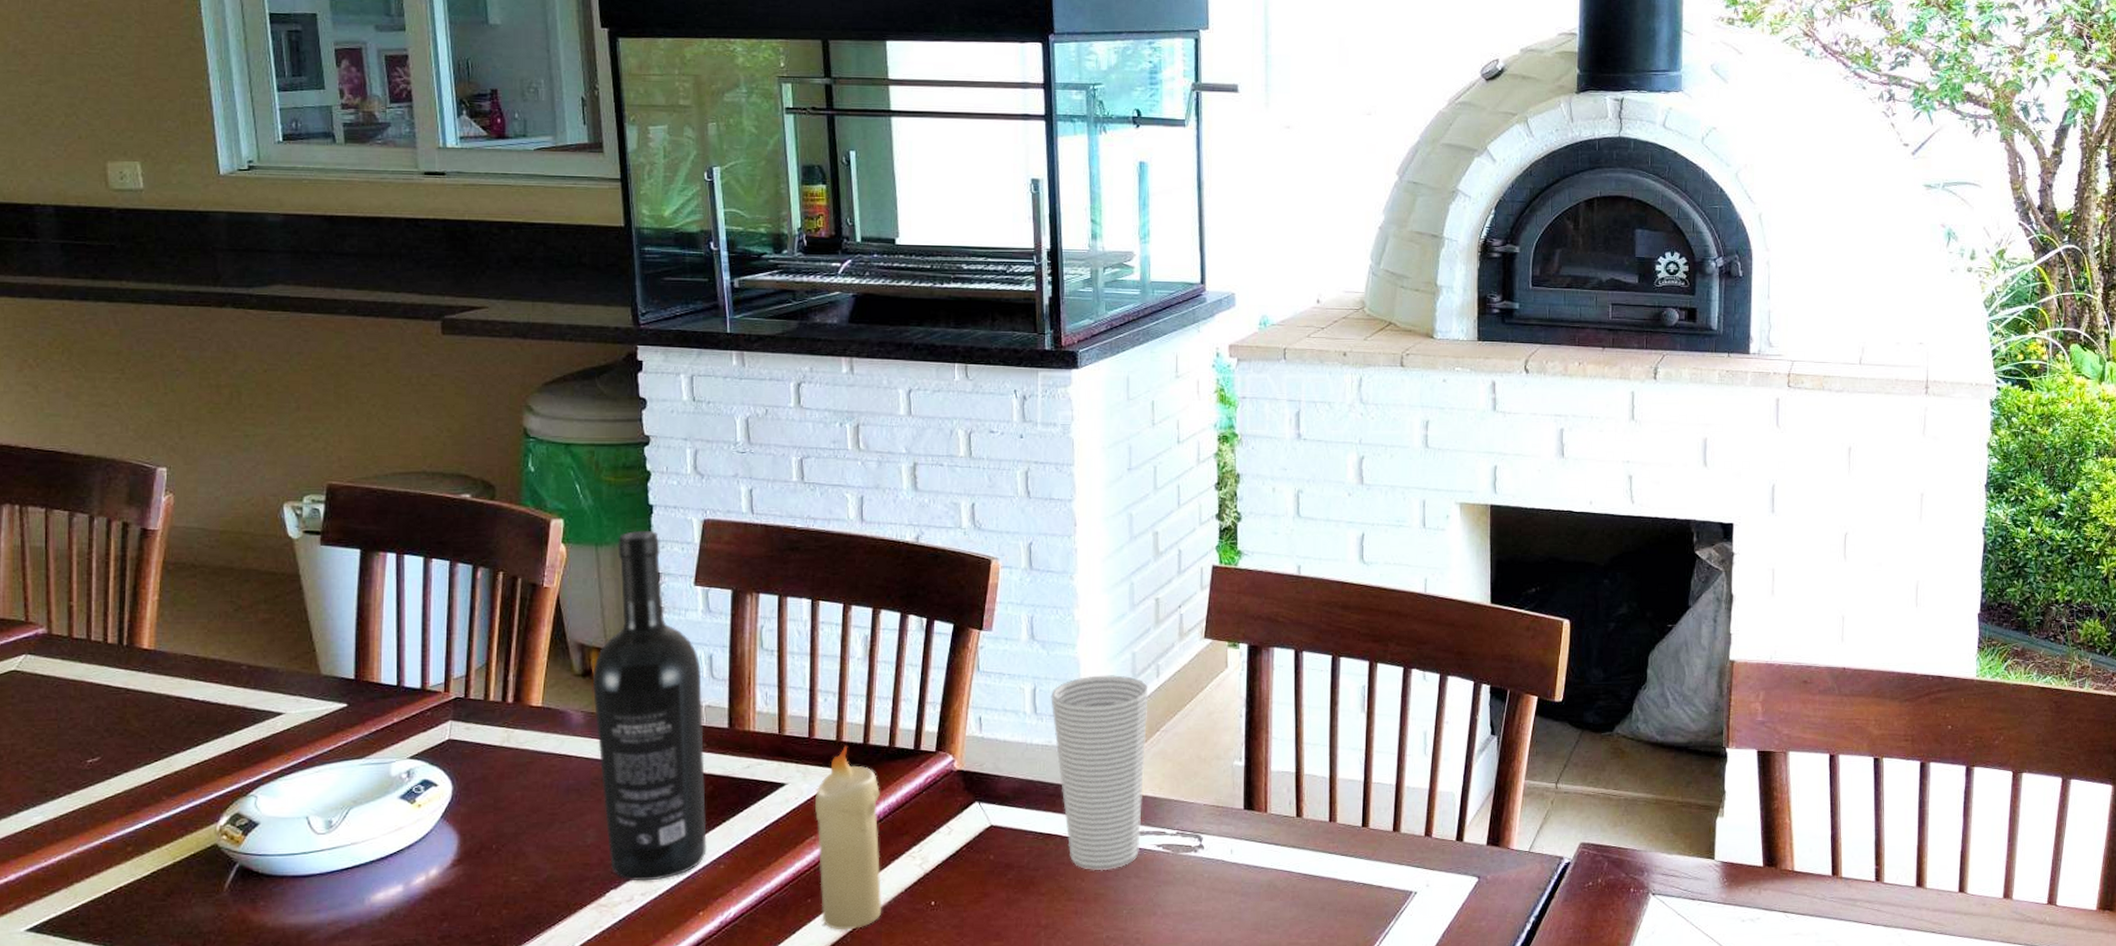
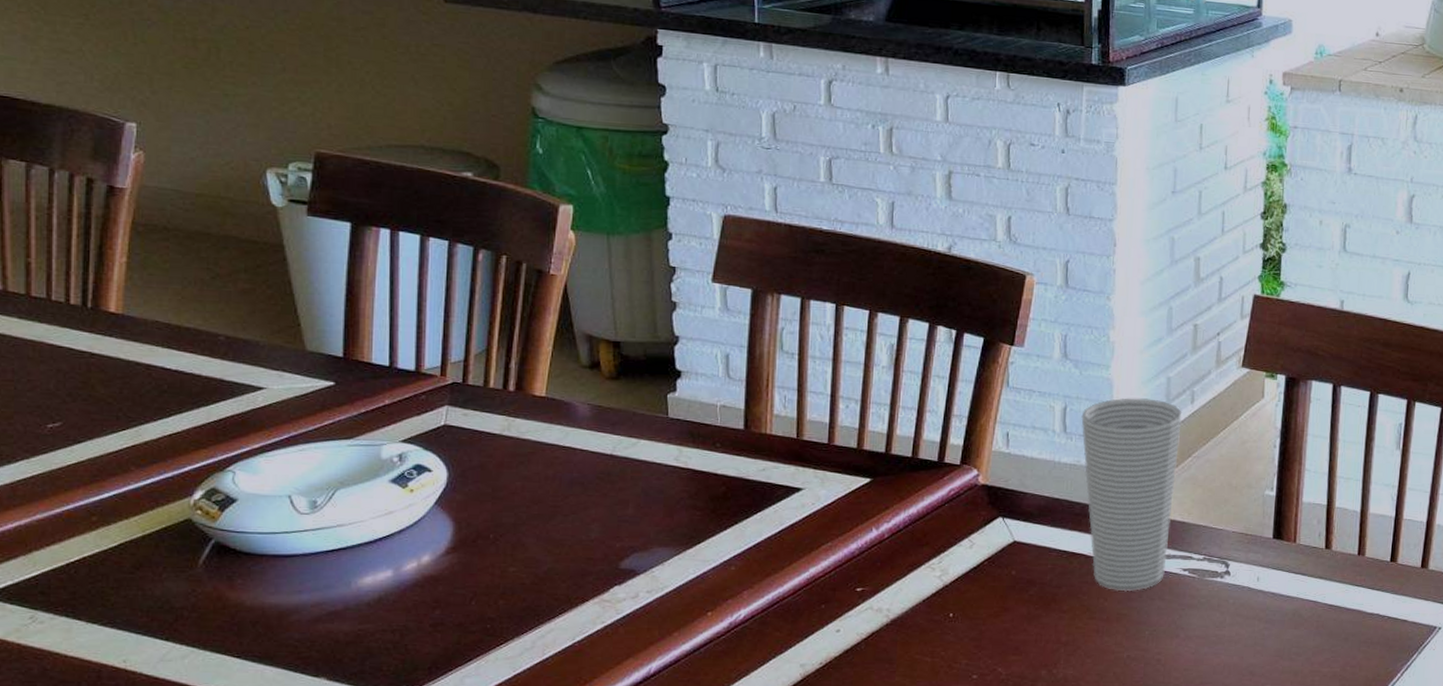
wine bottle: present [592,531,707,882] -> none [600,222,718,579]
candle: present [814,745,882,930] -> none [831,454,901,637]

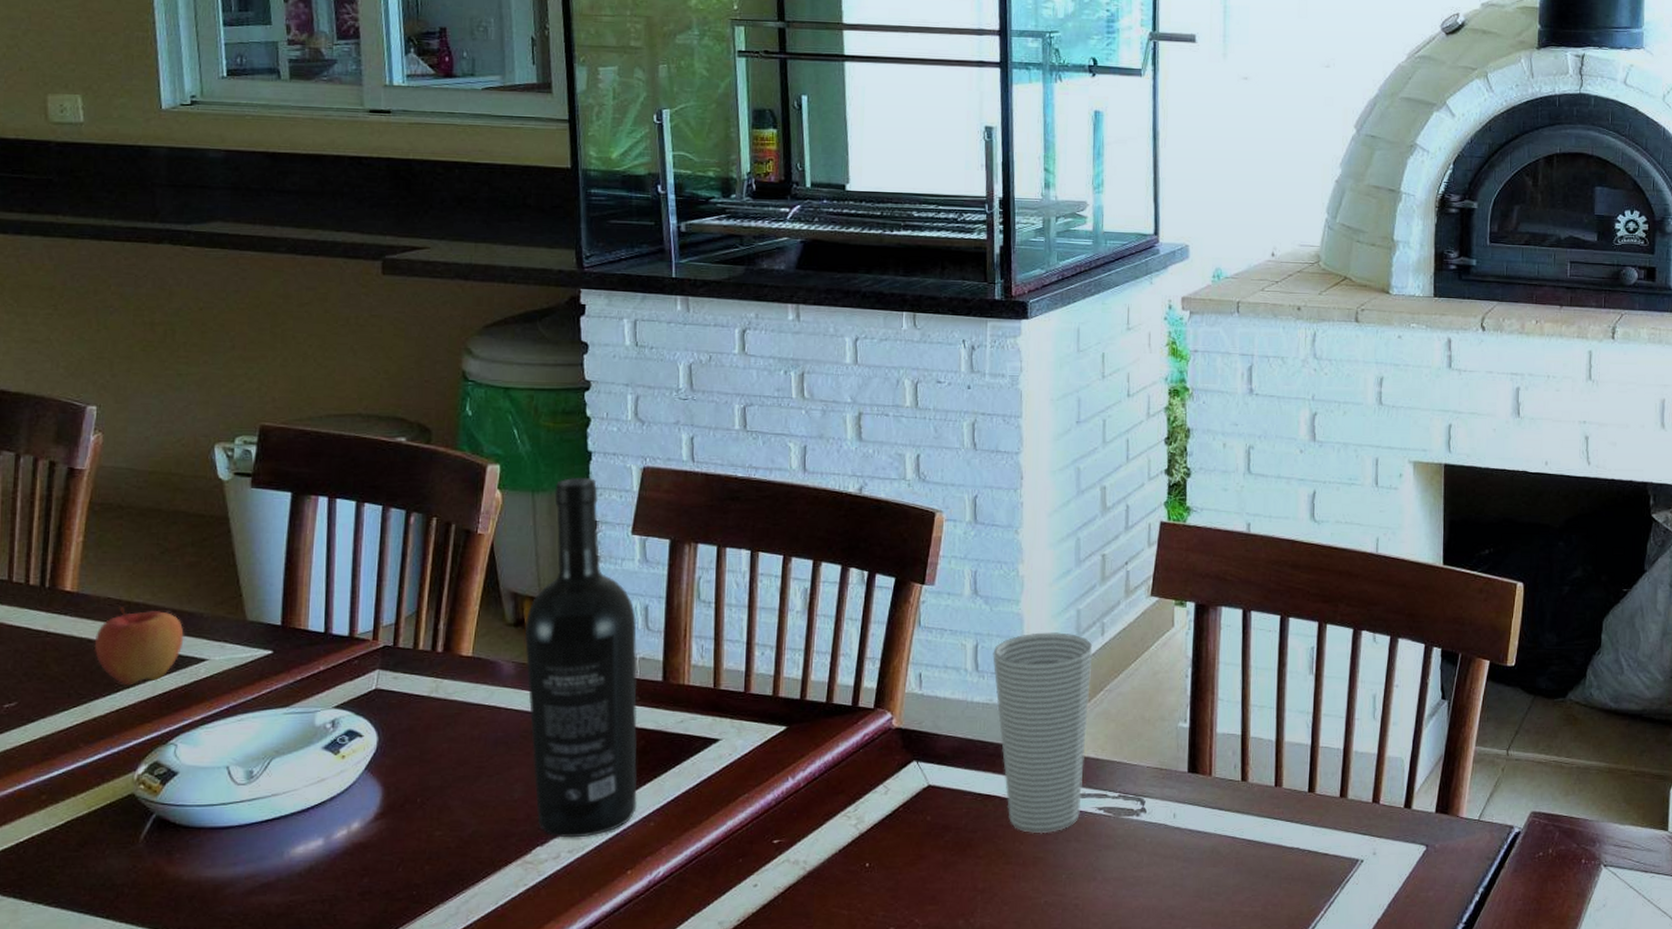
apple: none [142,331,239,411] -> present [93,607,184,686]
wine bottle: none [600,222,718,579] -> present [524,478,638,838]

